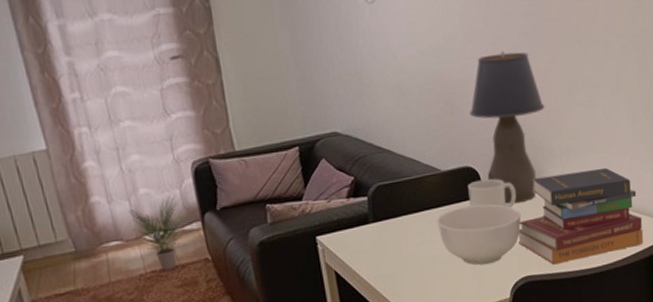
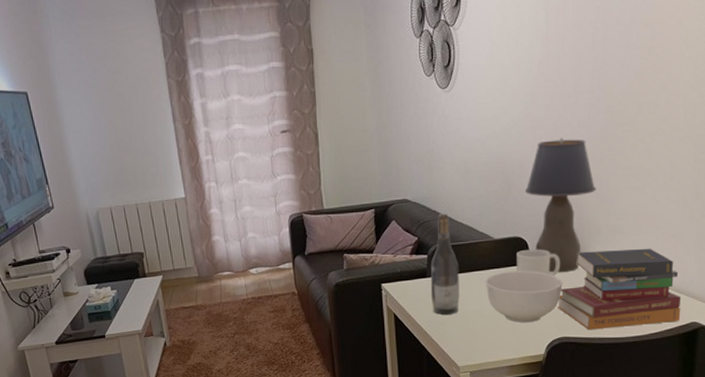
potted plant: present [128,196,192,271] -> none [239,240,286,298]
wine bottle: none [372,146,410,266] -> present [430,213,460,315]

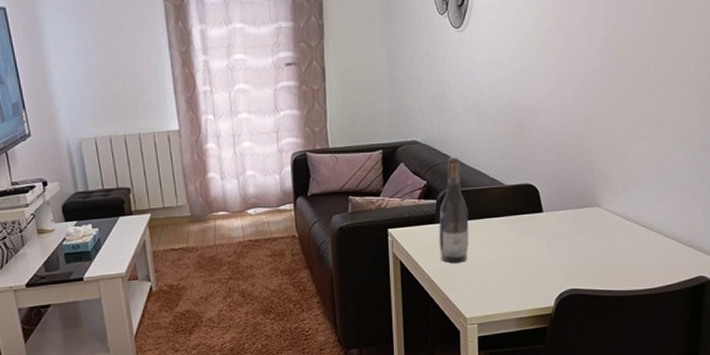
bowl: present [485,271,563,322] -> none [495,219,573,273]
mug: present [516,249,561,276] -> none [527,197,571,225]
table lamp: present [525,137,596,272] -> none [537,84,608,222]
books: present [558,248,682,330] -> none [568,199,690,282]

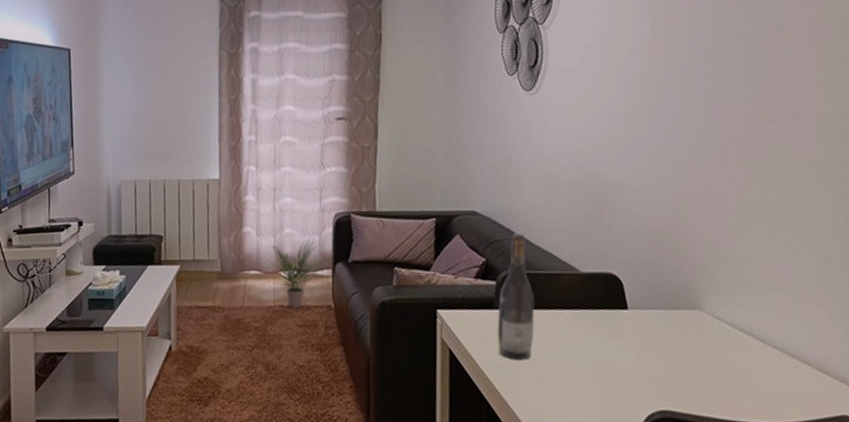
potted plant: none [236,179,287,241] -> present [271,240,326,308]

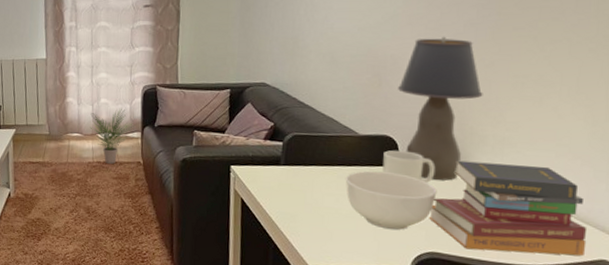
wine bottle: present [497,233,535,360] -> none [283,101,317,208]
bowl: none [566,314,667,385] -> present [345,170,437,230]
mug: none [607,290,665,328] -> present [382,150,436,183]
table lamp: none [622,160,712,326] -> present [398,36,483,181]
books: none [660,302,827,412] -> present [429,160,588,256]

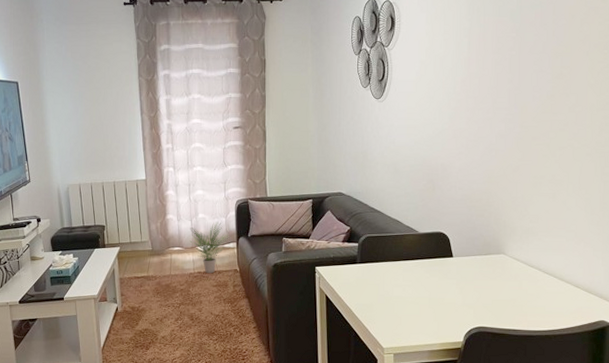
bowl: present [345,170,437,230] -> none [409,263,481,311]
mug: present [382,150,436,183] -> none [439,244,479,269]
table lamp: present [398,36,483,181] -> none [448,146,512,266]
books: present [429,160,588,256] -> none [476,249,590,322]

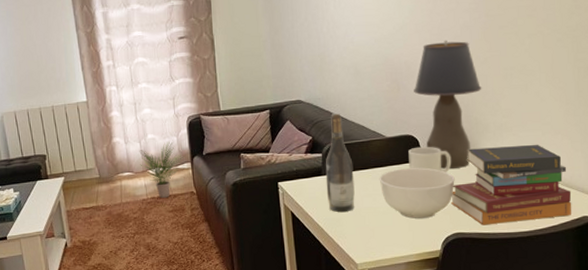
wine bottle: none [360,207,387,299] -> present [325,113,355,212]
bowl: none [409,263,481,311] -> present [379,167,455,219]
mug: none [439,244,479,269] -> present [408,146,452,172]
table lamp: none [448,146,512,266] -> present [414,40,482,169]
books: none [476,249,590,322] -> present [451,144,572,226]

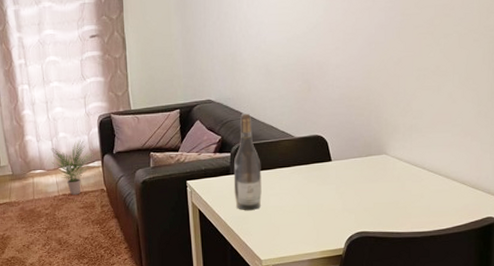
bowl: present [379,167,455,219] -> none [286,168,362,217]
mug: present [408,146,452,172] -> none [316,147,359,173]
table lamp: present [414,40,482,169] -> none [325,39,394,169]
books: present [451,144,572,226] -> none [357,145,477,225]

